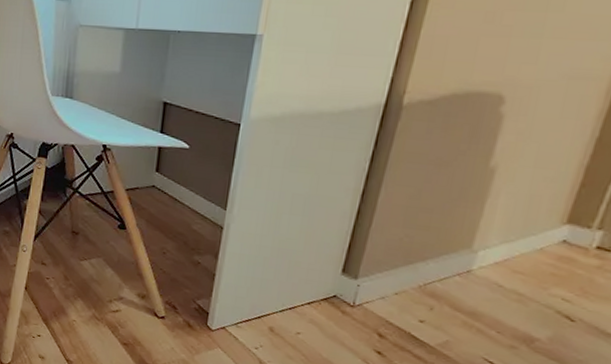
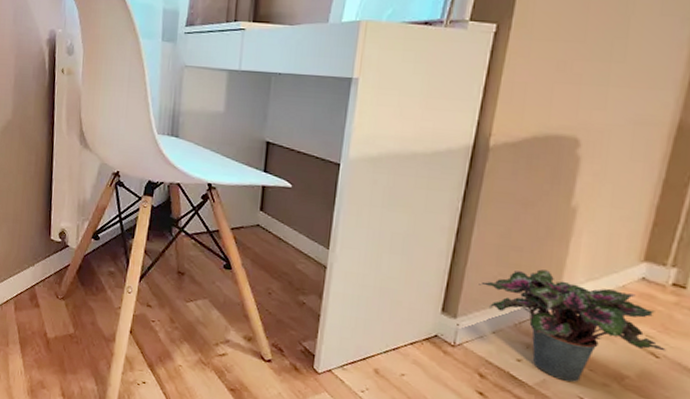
potted plant: none [383,231,583,344] -> present [479,269,666,382]

